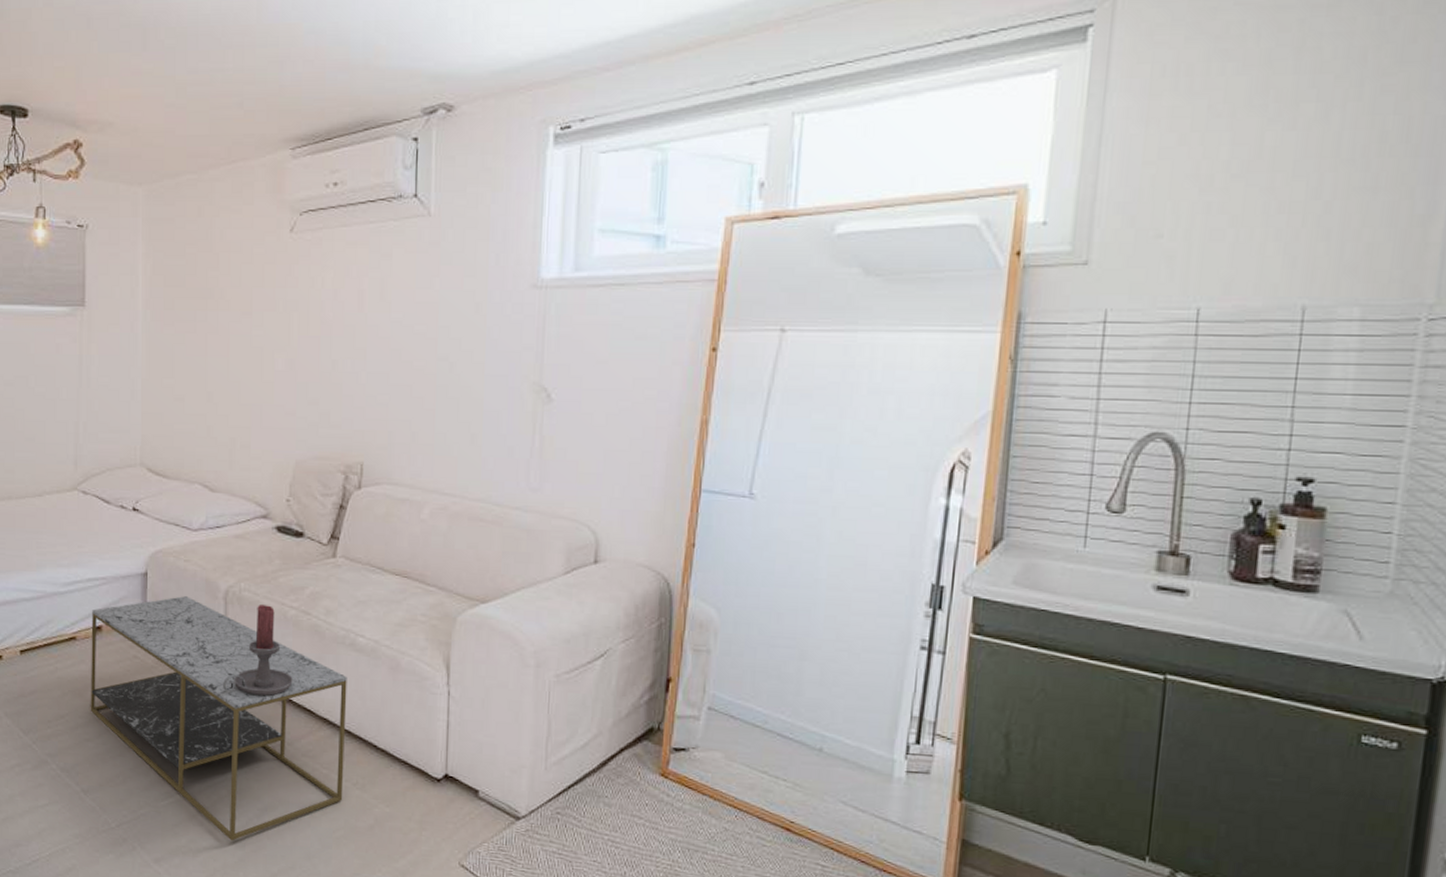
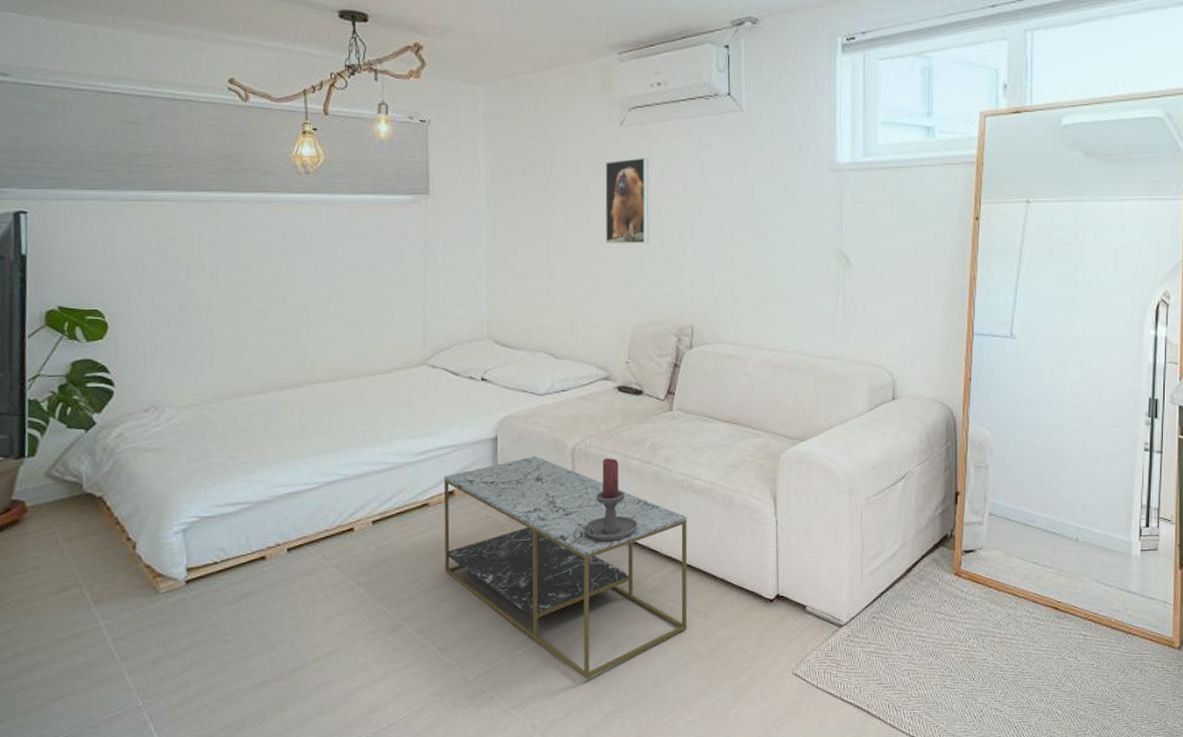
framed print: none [269,269,320,368] -> present [605,158,649,244]

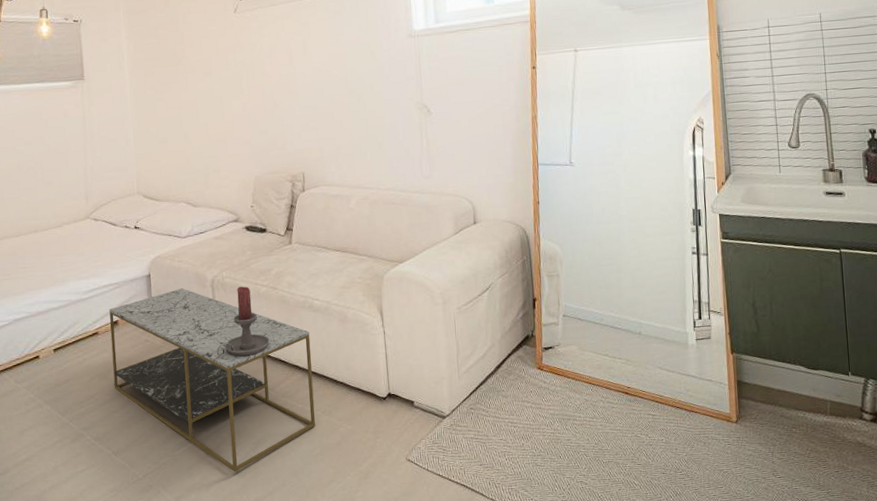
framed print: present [605,158,649,244] -> none [224,37,264,110]

